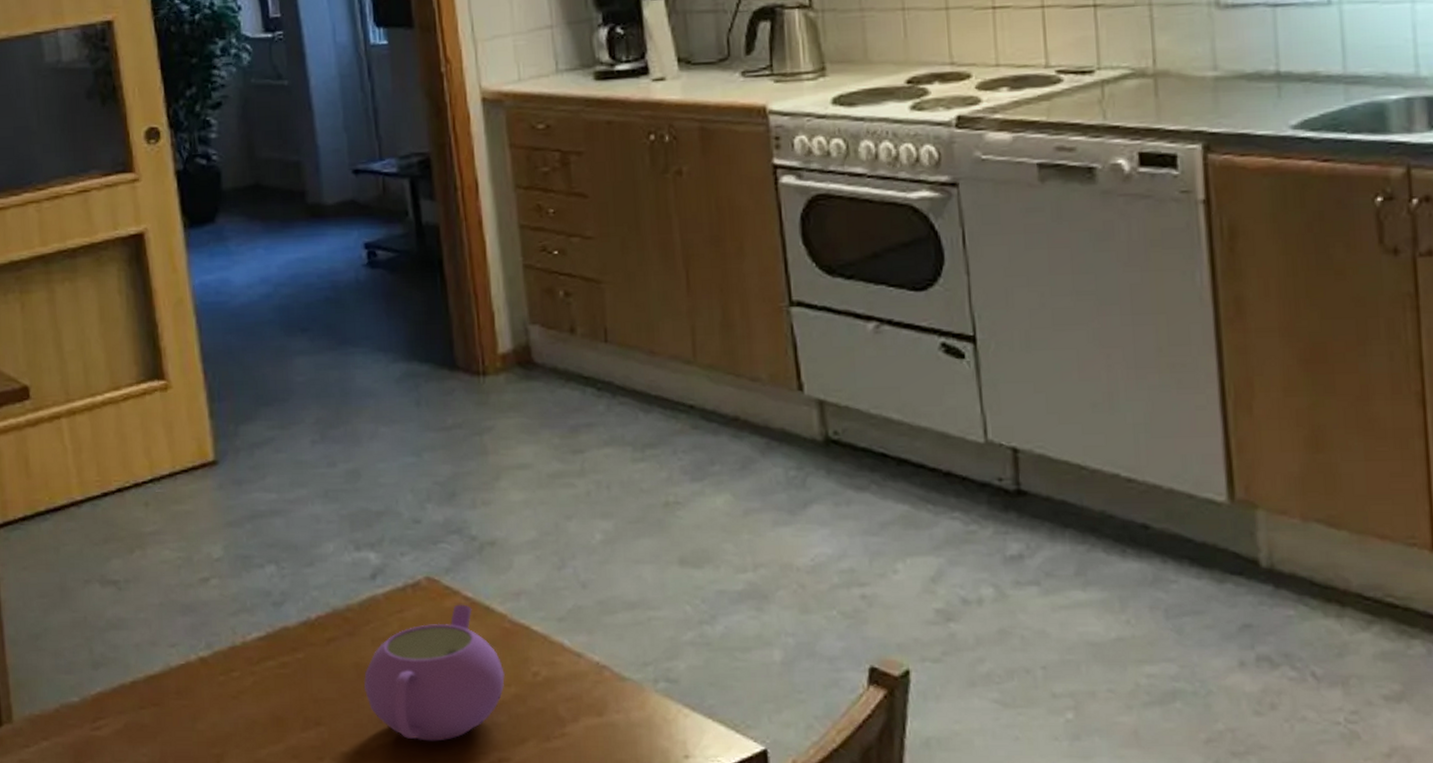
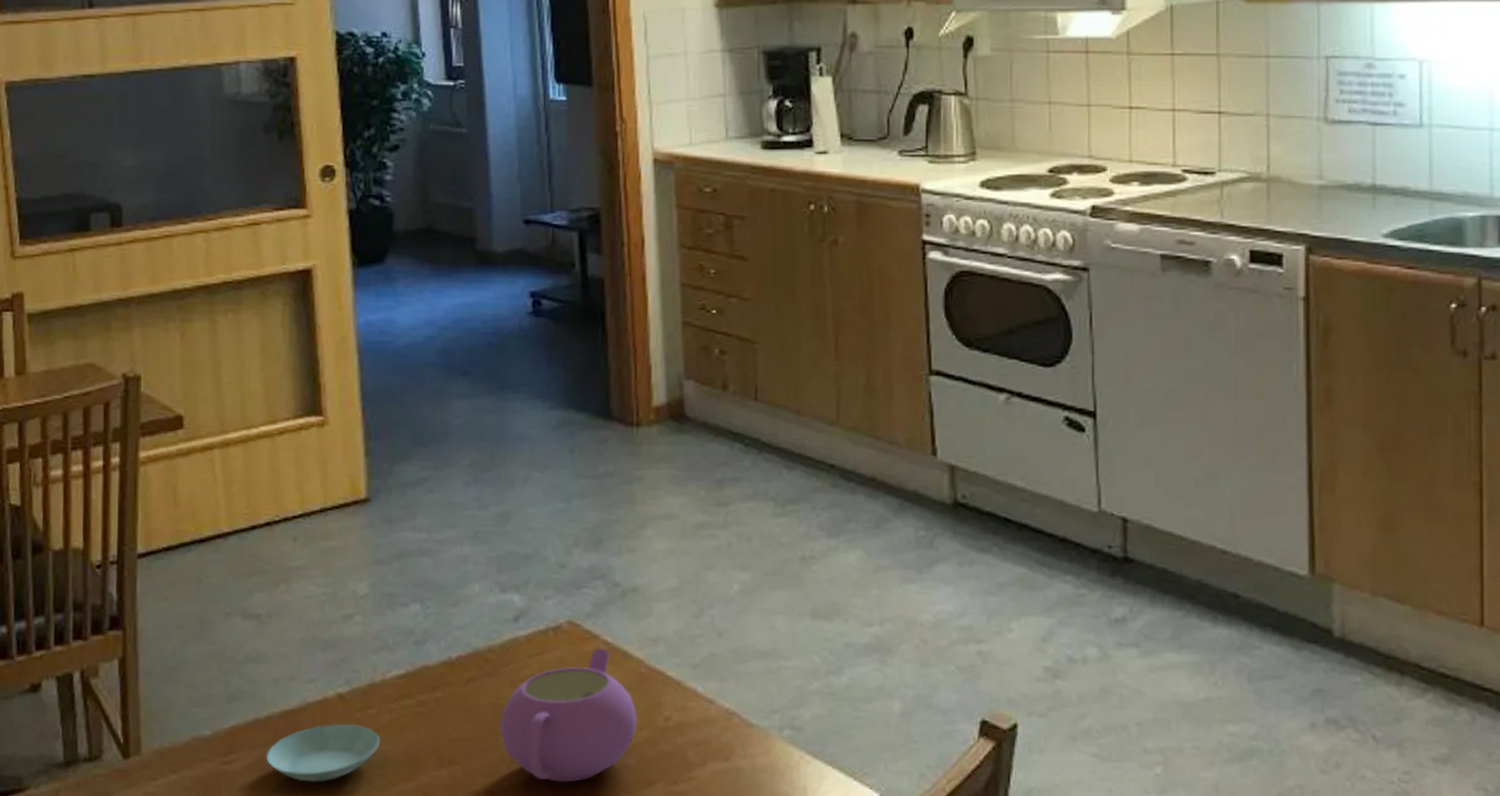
saucer: none [134,687,246,746] -> present [267,723,381,782]

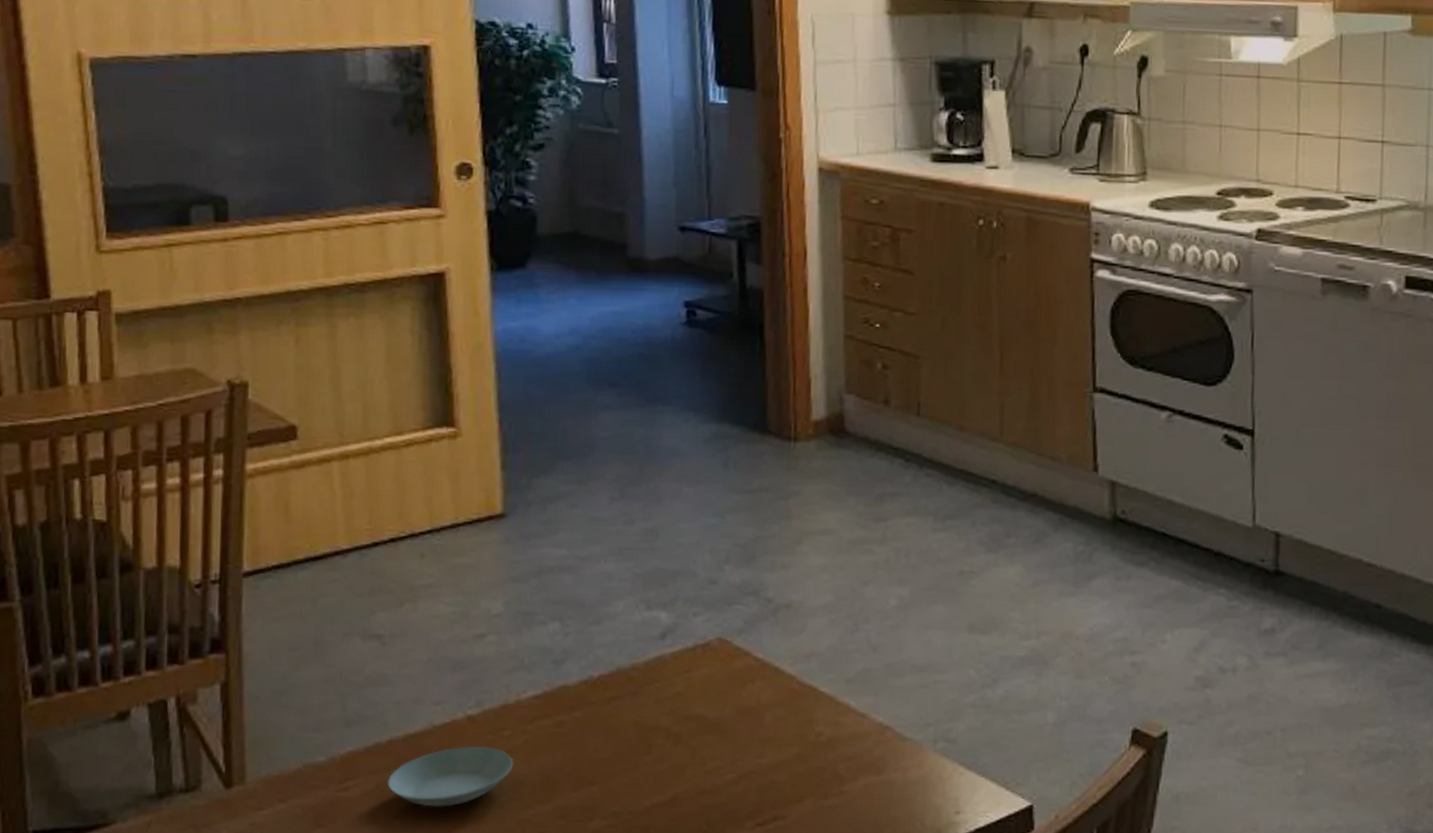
teapot: present [499,648,638,783] -> none [642,665,788,800]

